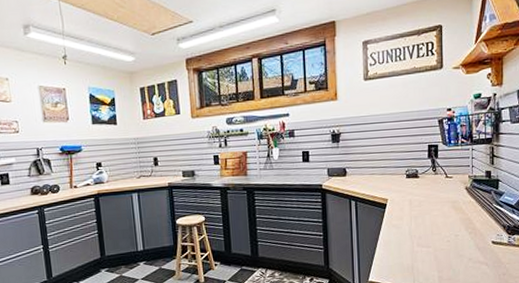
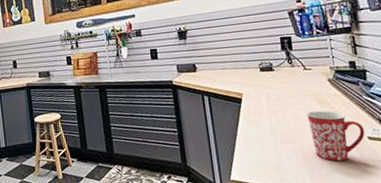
mug: none [443,216,490,264] -> present [306,110,365,162]

